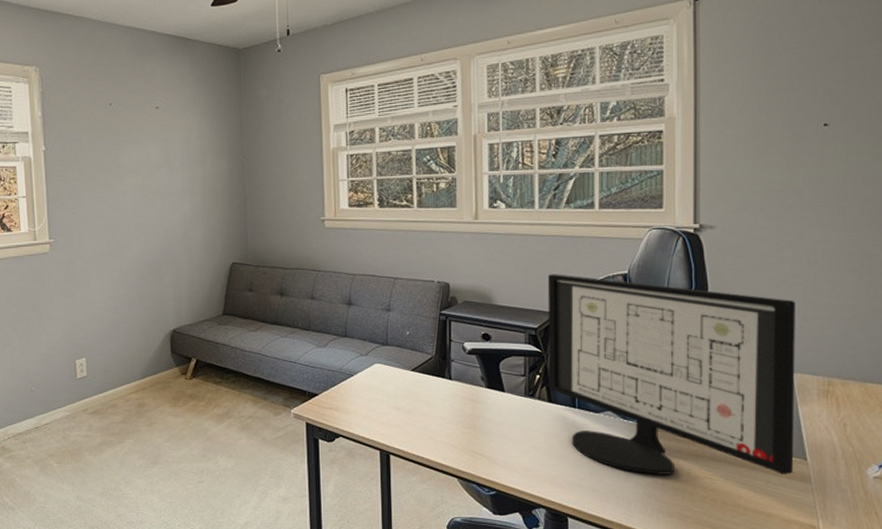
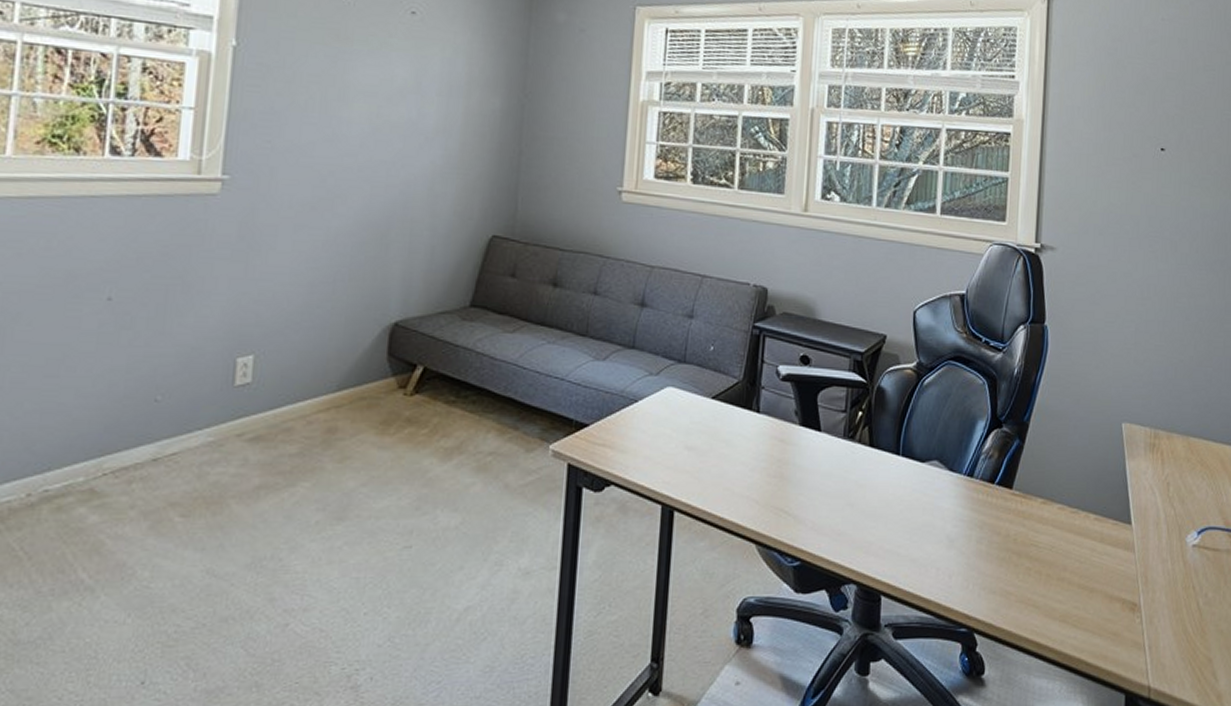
computer monitor: present [547,274,795,475] -> none [871,287,1128,543]

